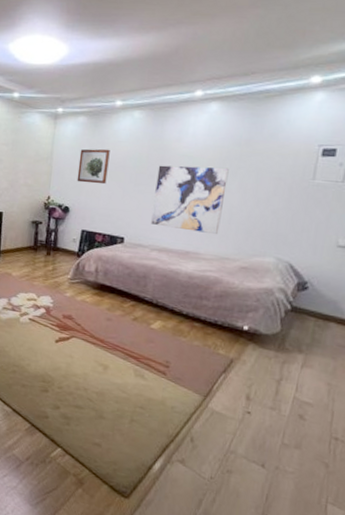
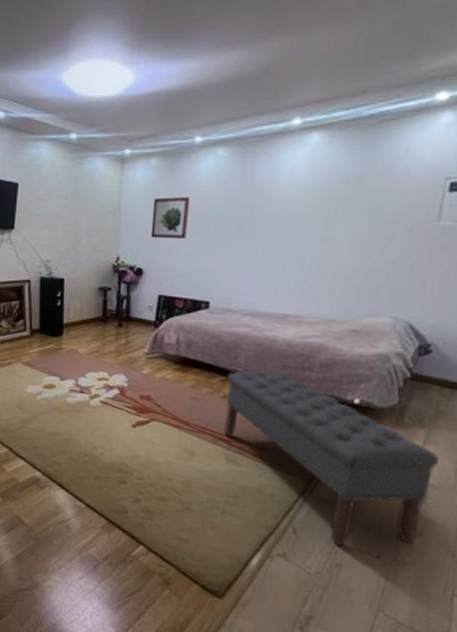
bench: none [132,297,314,455] -> present [223,370,439,546]
wall art: present [150,165,229,235] -> none [240,211,335,294]

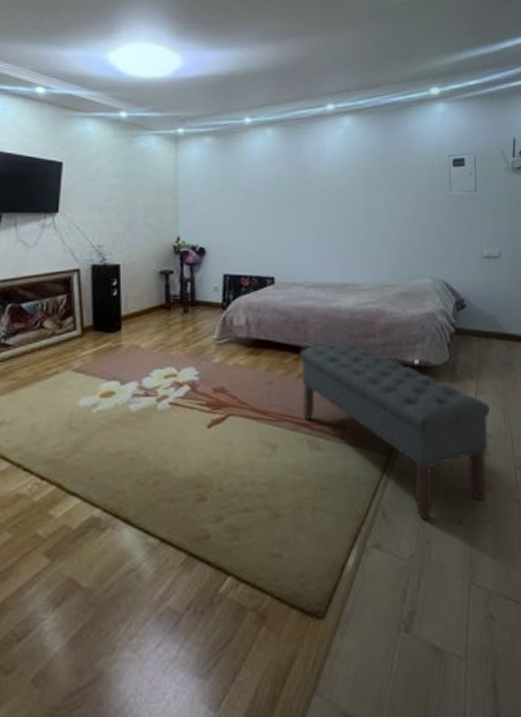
wall art: present [150,196,190,240] -> none [210,173,245,216]

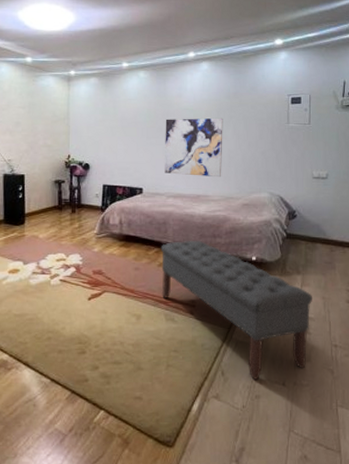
wall art: none [300,185,373,261] -> present [164,117,223,178]

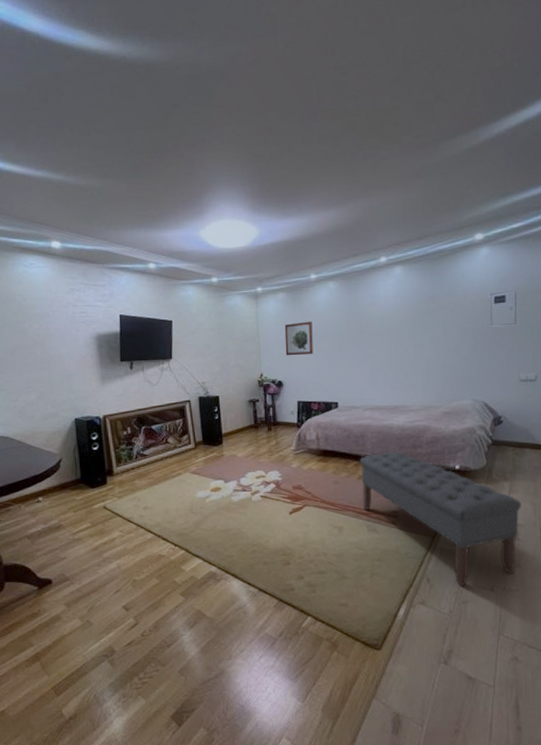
wall art: none [94,107,122,140] -> present [284,321,313,356]
wall art: present [164,117,223,178] -> none [358,324,421,387]

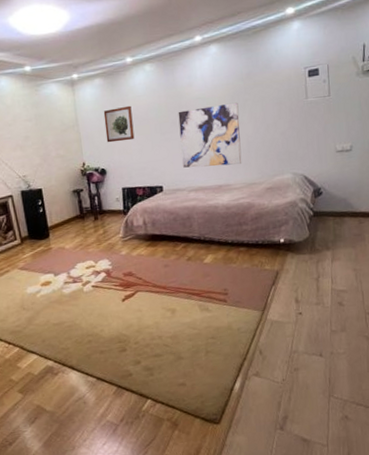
wall art: none [358,324,421,387] -> present [178,102,242,168]
bench: present [359,452,521,586] -> none [187,230,344,354]

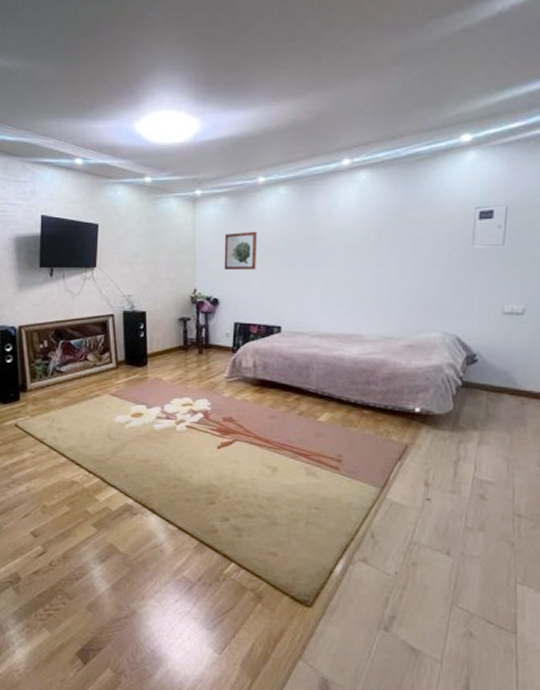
wall art: present [178,102,242,168] -> none [307,240,385,314]

